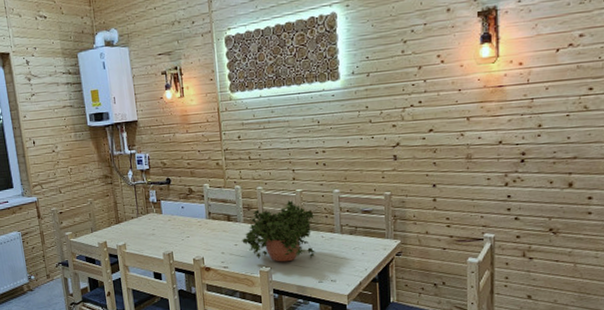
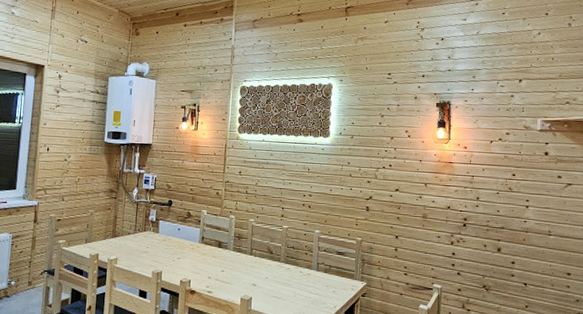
potted plant: present [242,200,316,262] -> none [228,235,296,292]

